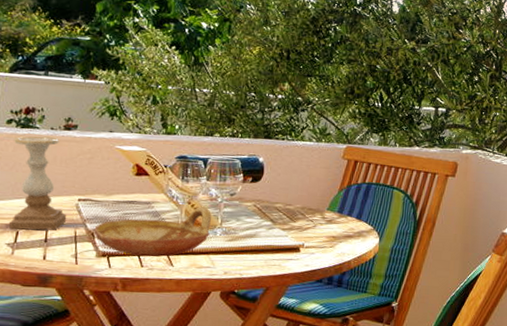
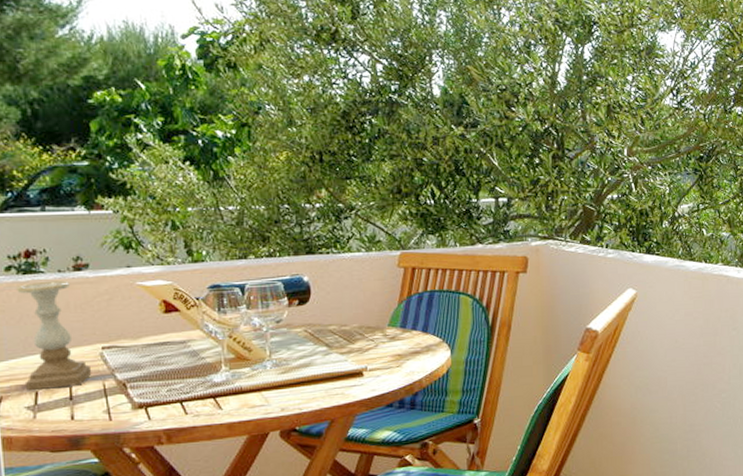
ceramic bowl: present [94,206,211,257] -> none [125,338,259,403]

